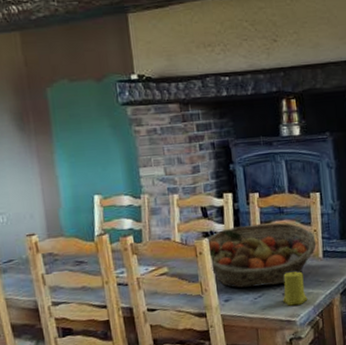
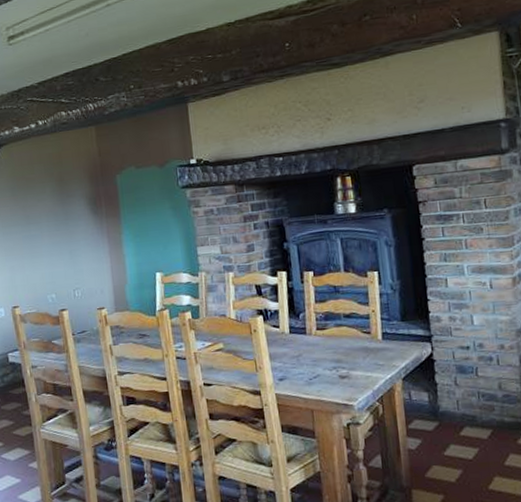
fruit basket: present [205,222,317,289] -> none [259,302,375,368]
candle: present [283,271,308,306] -> none [339,352,366,389]

